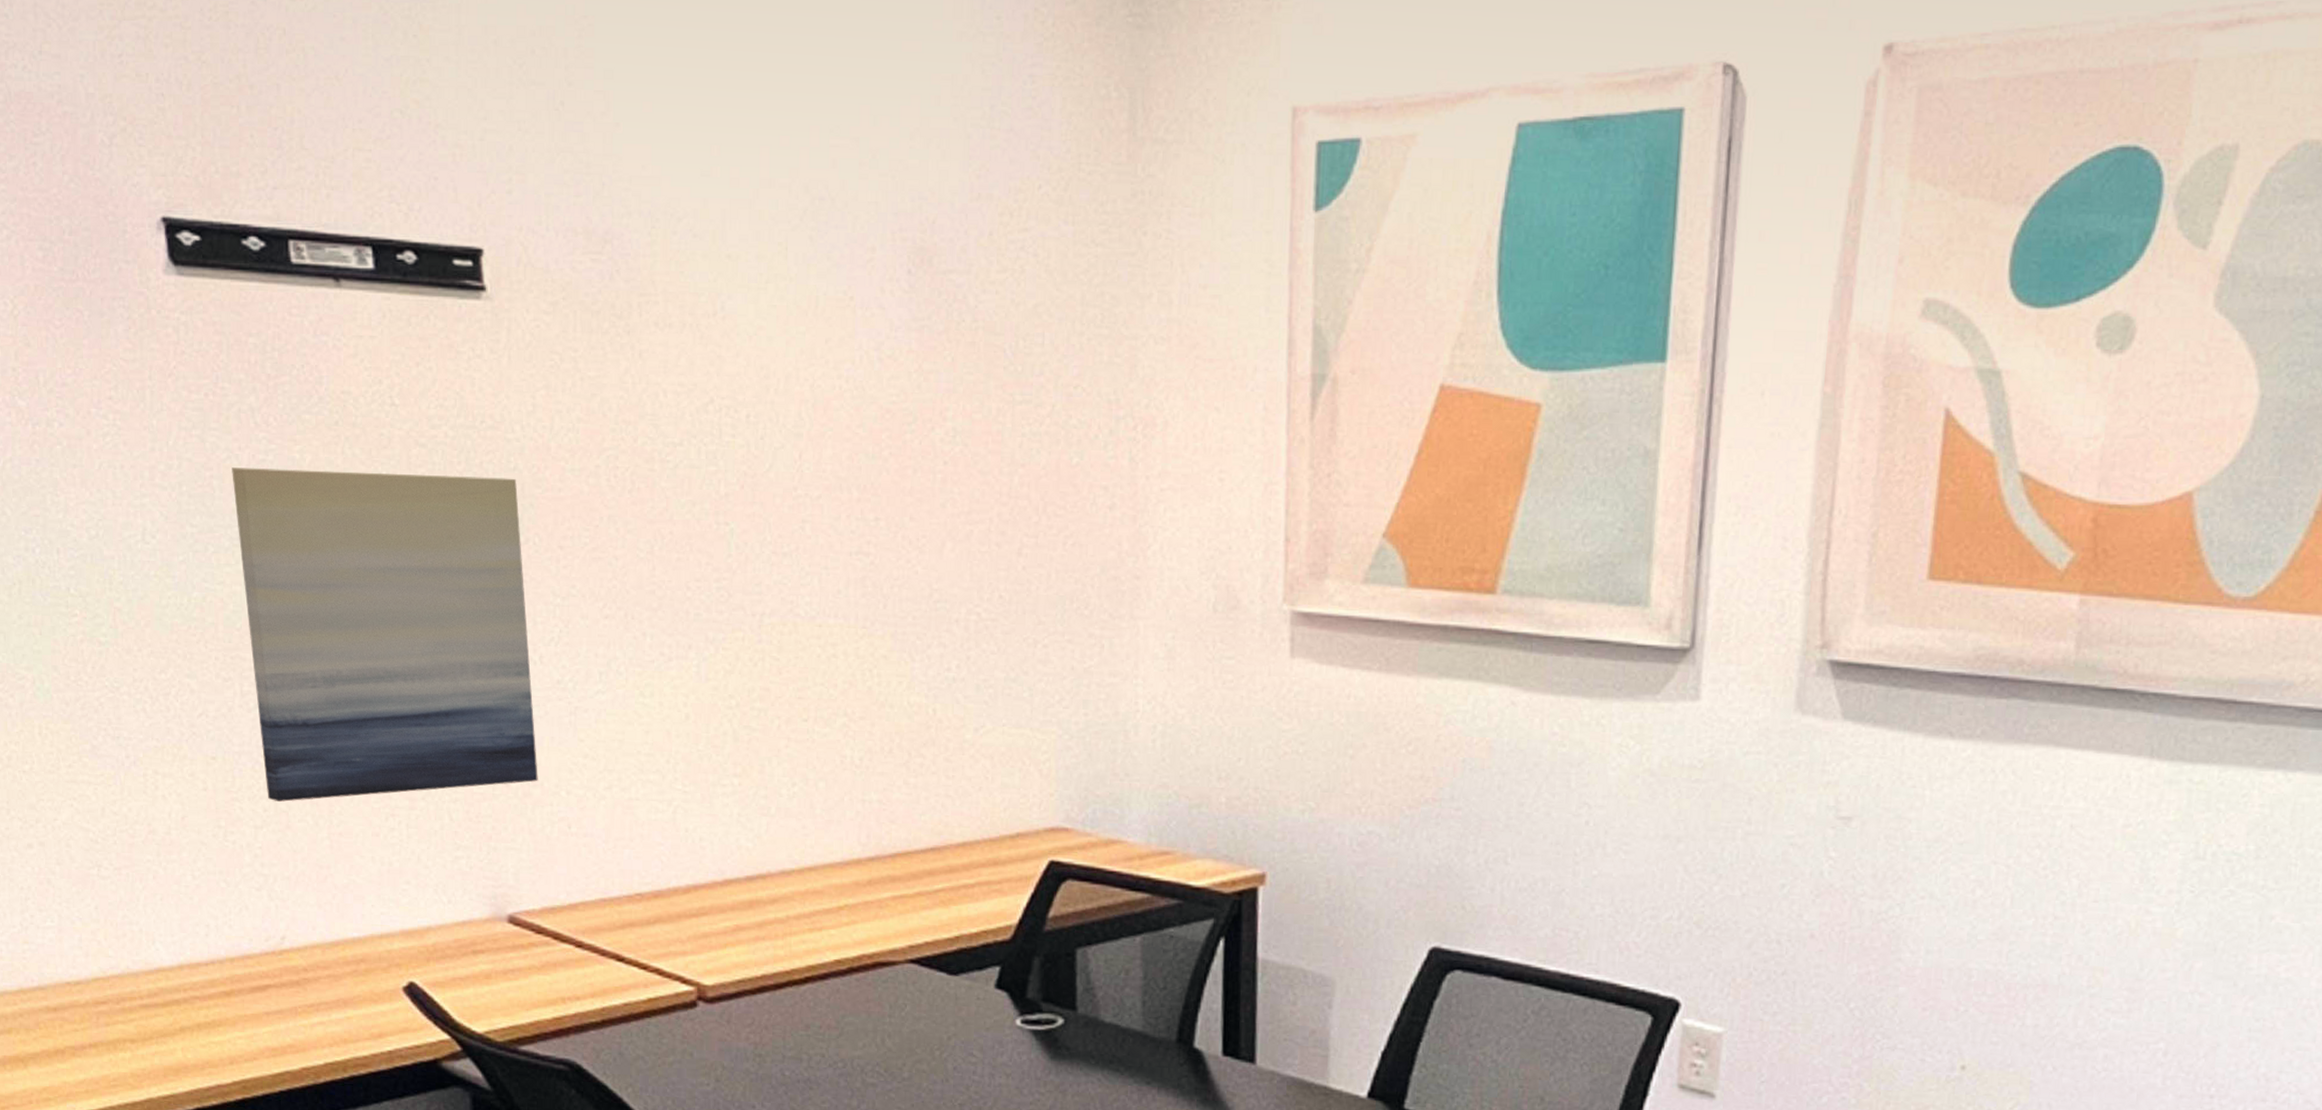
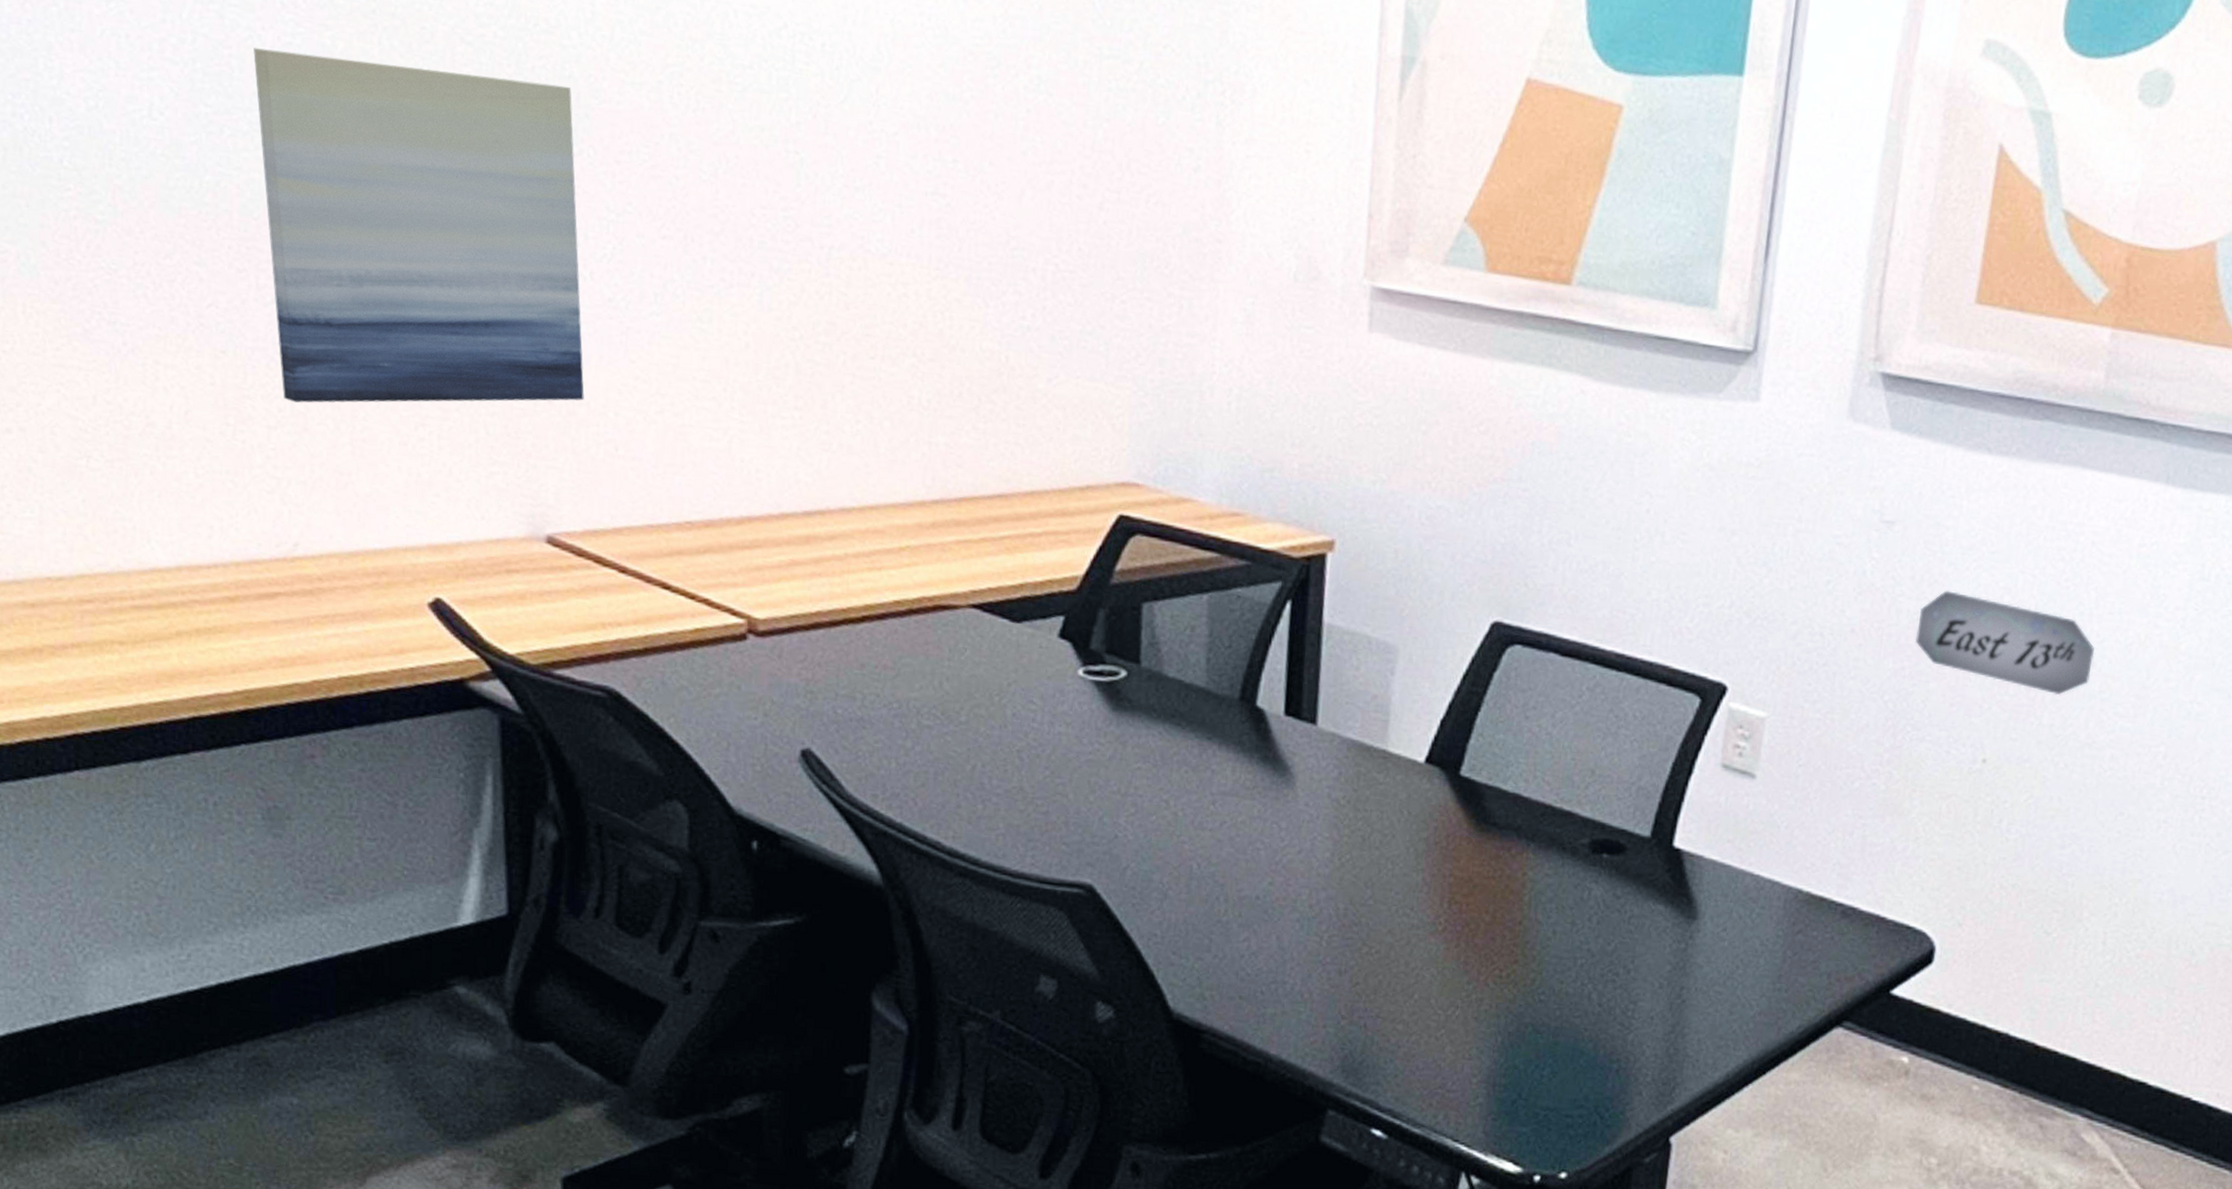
nameplate: none [1880,887,2080,994] -> present [1914,590,2095,696]

